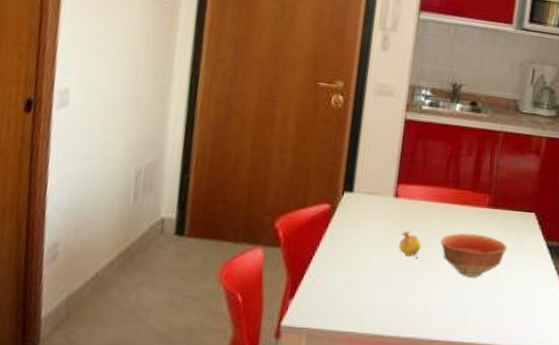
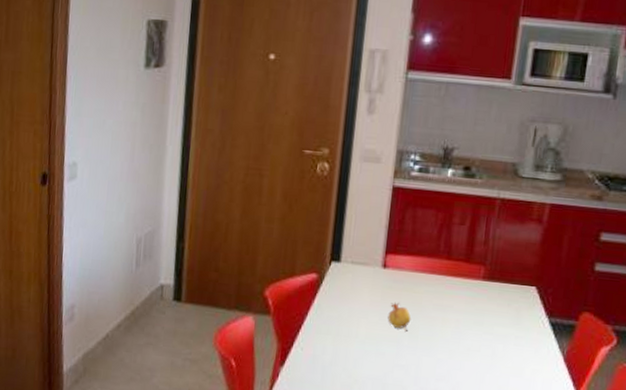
bowl: present [440,233,507,277] -> none [431,306,504,353]

